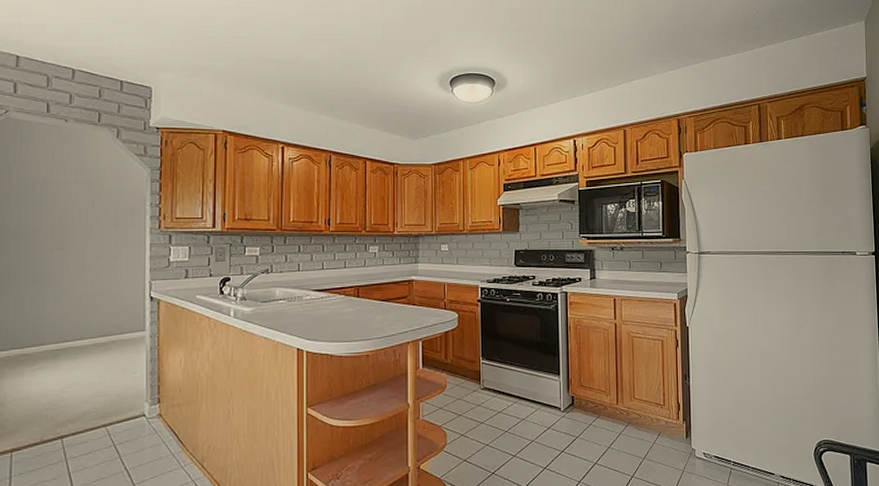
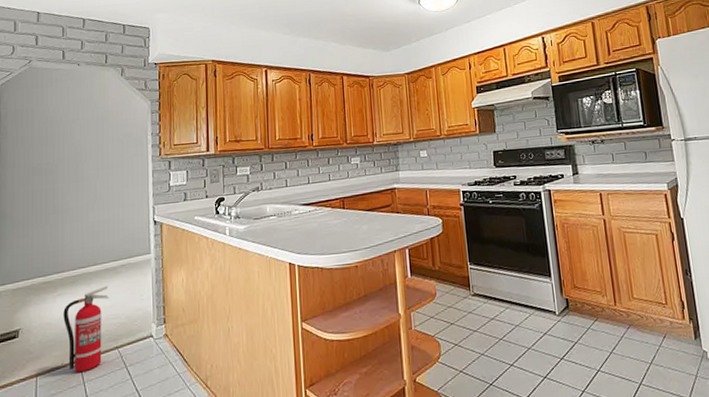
fire extinguisher: none [43,362,97,449] -> present [63,286,109,372]

